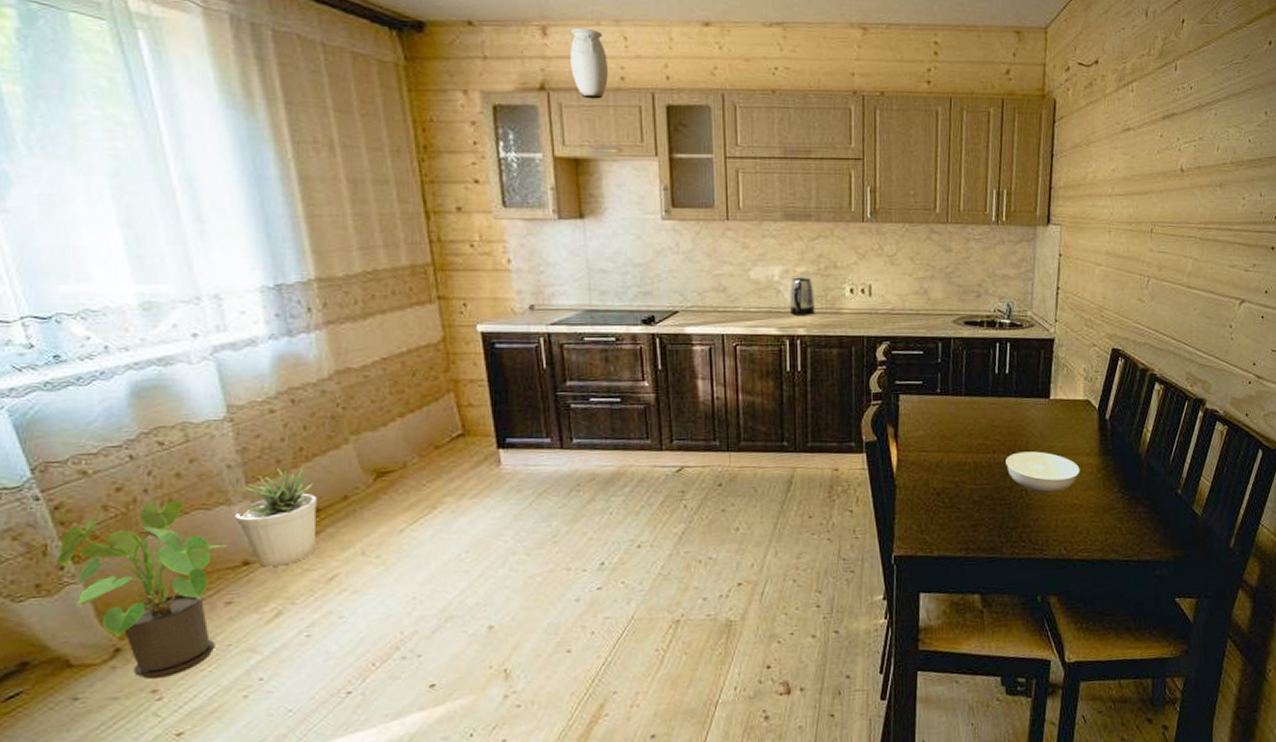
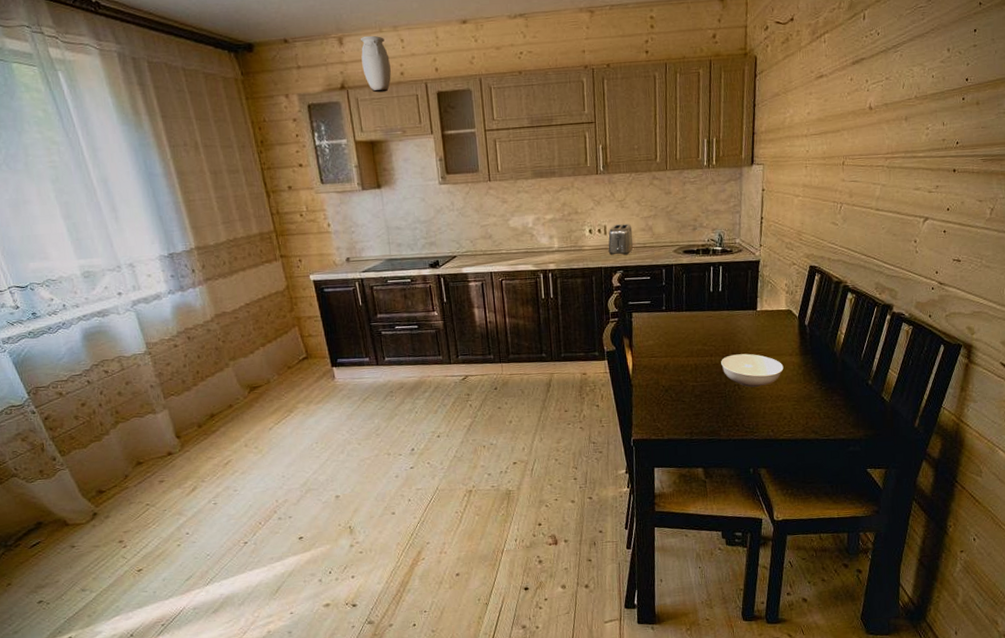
house plant: present [57,500,228,679] -> none [50,411,157,533]
potted plant: present [235,465,317,567] -> none [159,384,214,456]
kettle: present [789,277,815,315] -> none [541,222,562,254]
toaster: none [873,284,904,323] -> present [608,224,634,256]

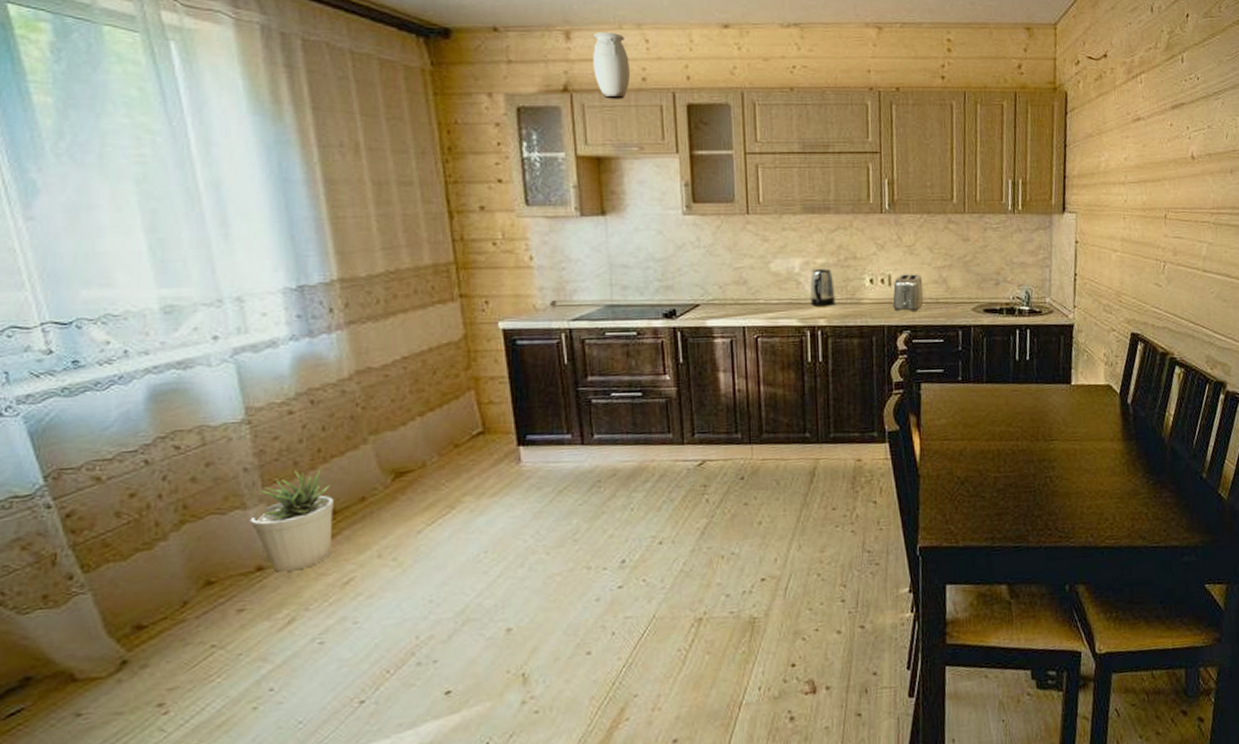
potted plant: none [159,384,214,456] -> present [250,467,334,572]
kettle: none [541,222,562,254] -> present [809,268,835,306]
bowl: present [721,353,784,388] -> none [1029,437,1104,480]

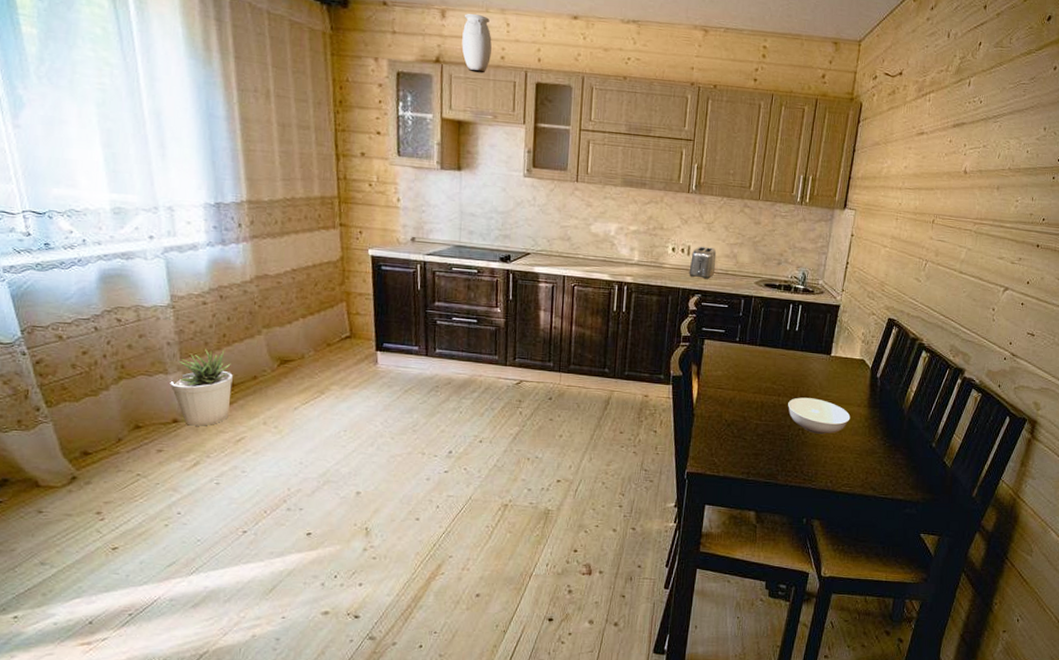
kettle: present [809,268,835,306] -> none [620,234,643,267]
bowl: none [1029,437,1104,480] -> present [788,397,850,434]

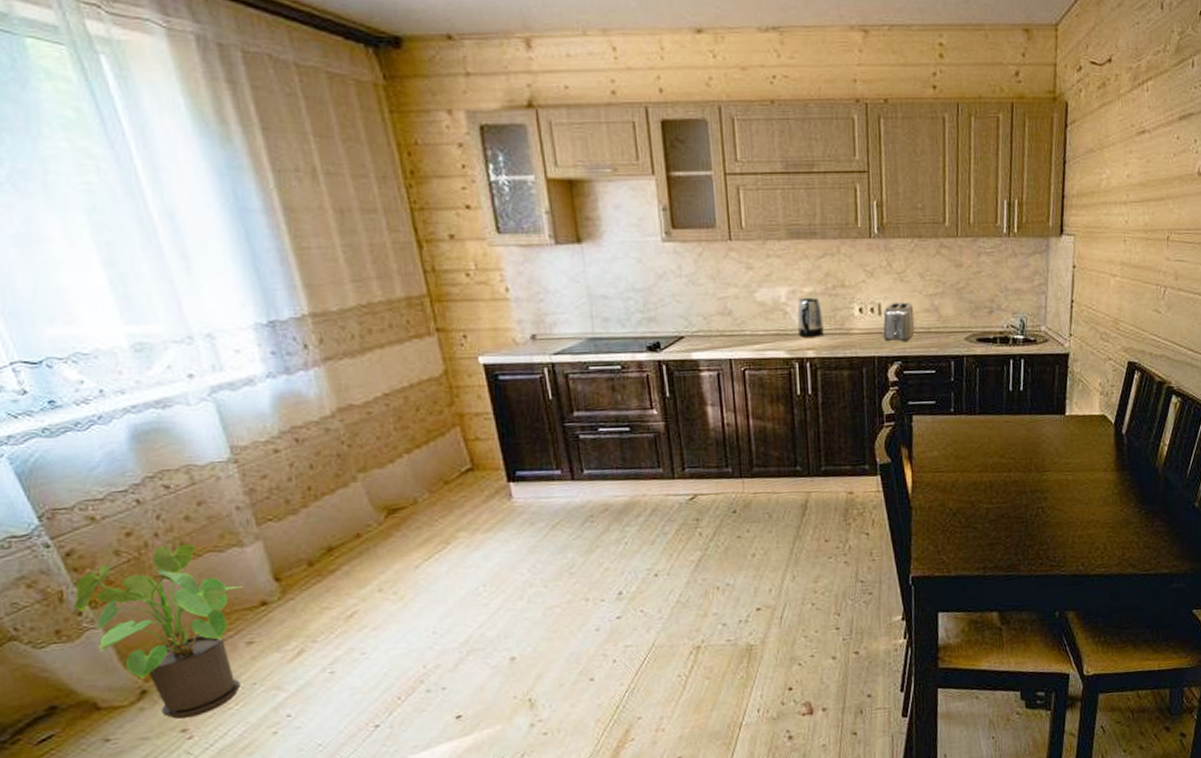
house plant: none [35,365,163,503] -> present [74,543,244,719]
potted plant: present [170,349,233,426] -> none [248,505,332,606]
decorative vase: present [462,13,492,74] -> none [557,39,599,115]
kettle: none [620,234,643,267] -> present [797,297,824,337]
bowl: present [788,397,850,434] -> none [1021,468,1097,511]

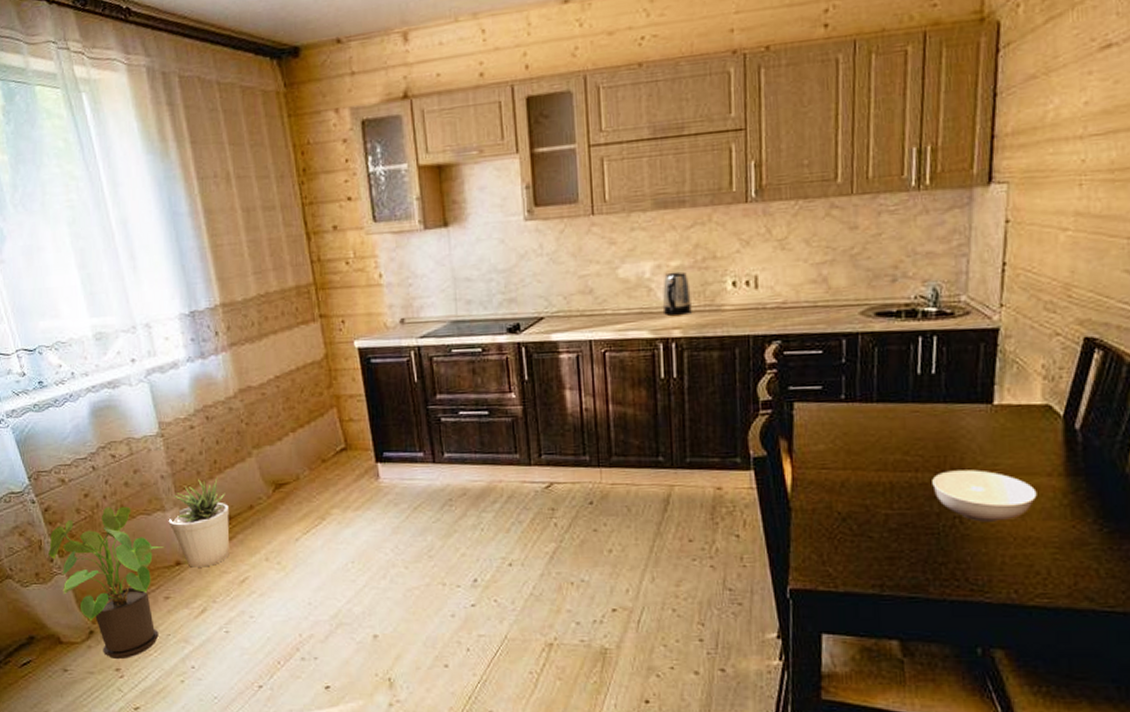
potted plant: none [248,505,332,606] -> present [168,477,230,567]
toaster: present [883,302,915,343] -> none [759,273,799,319]
bowl: none [1021,468,1097,511] -> present [932,469,1037,522]

